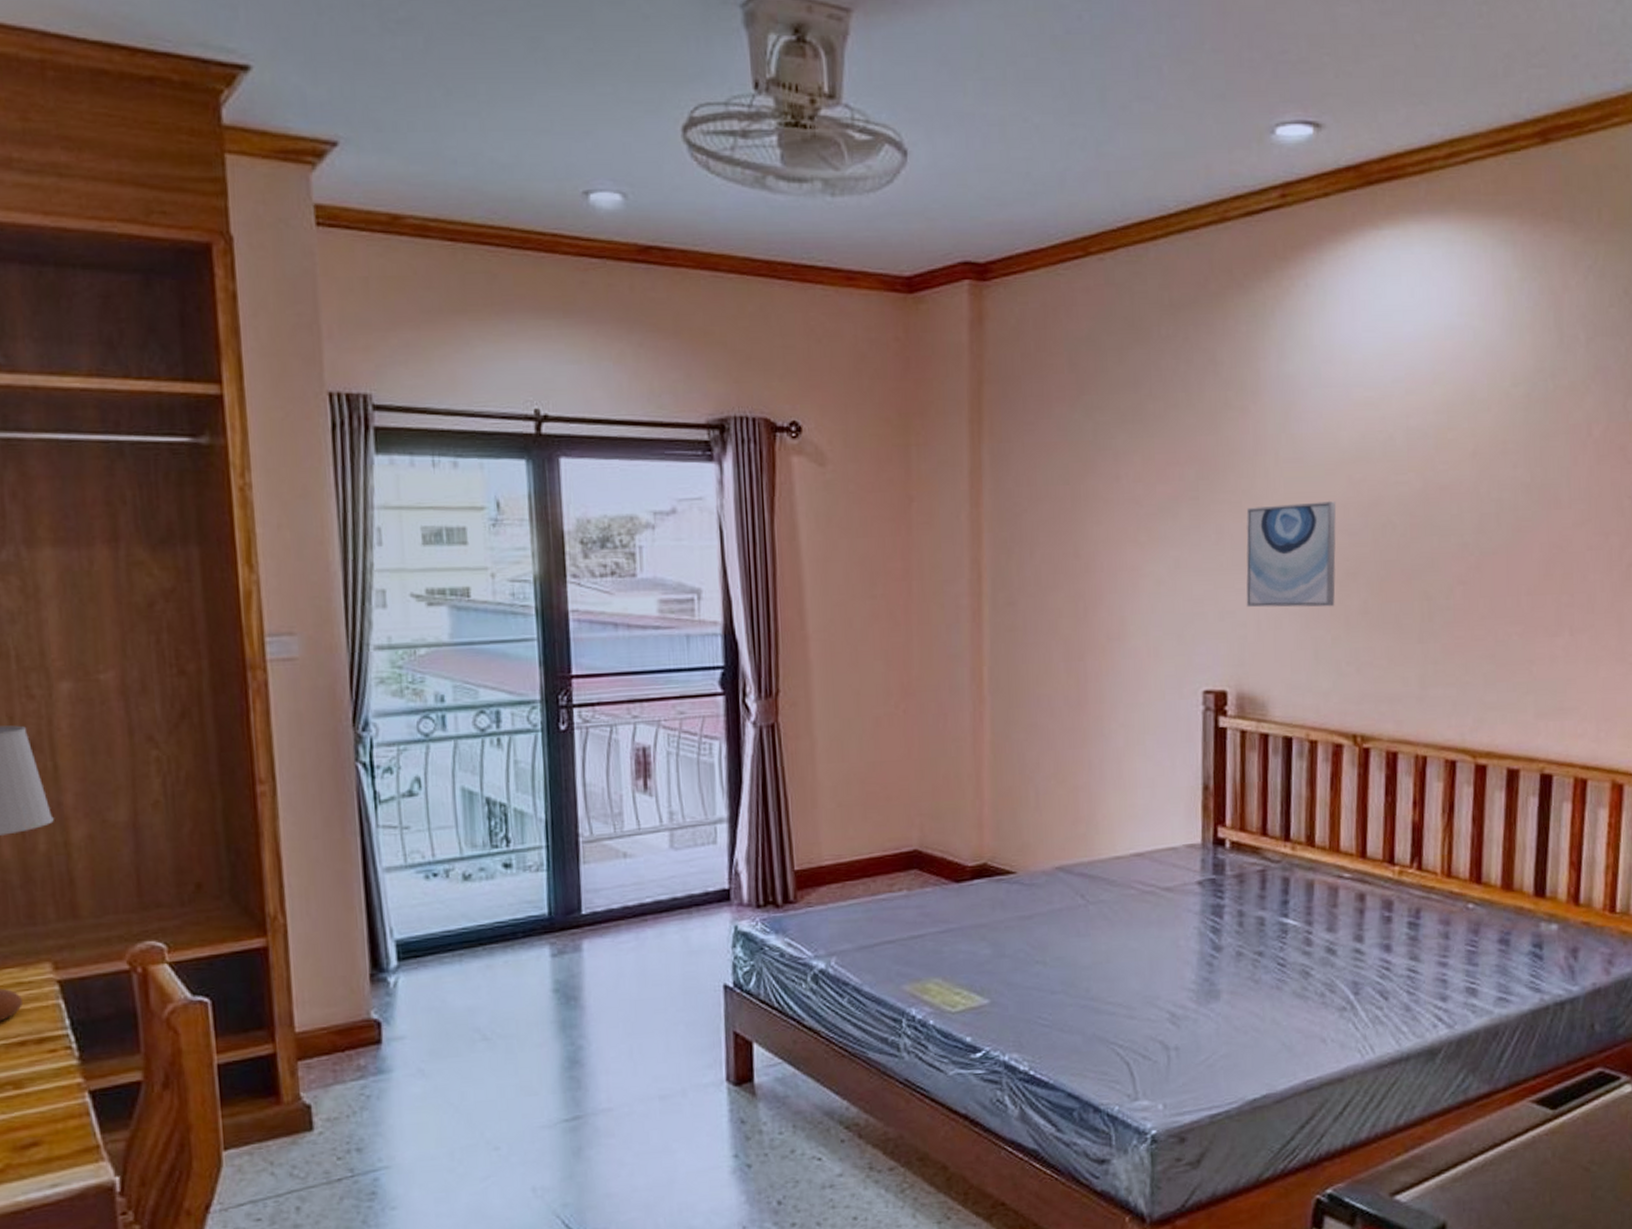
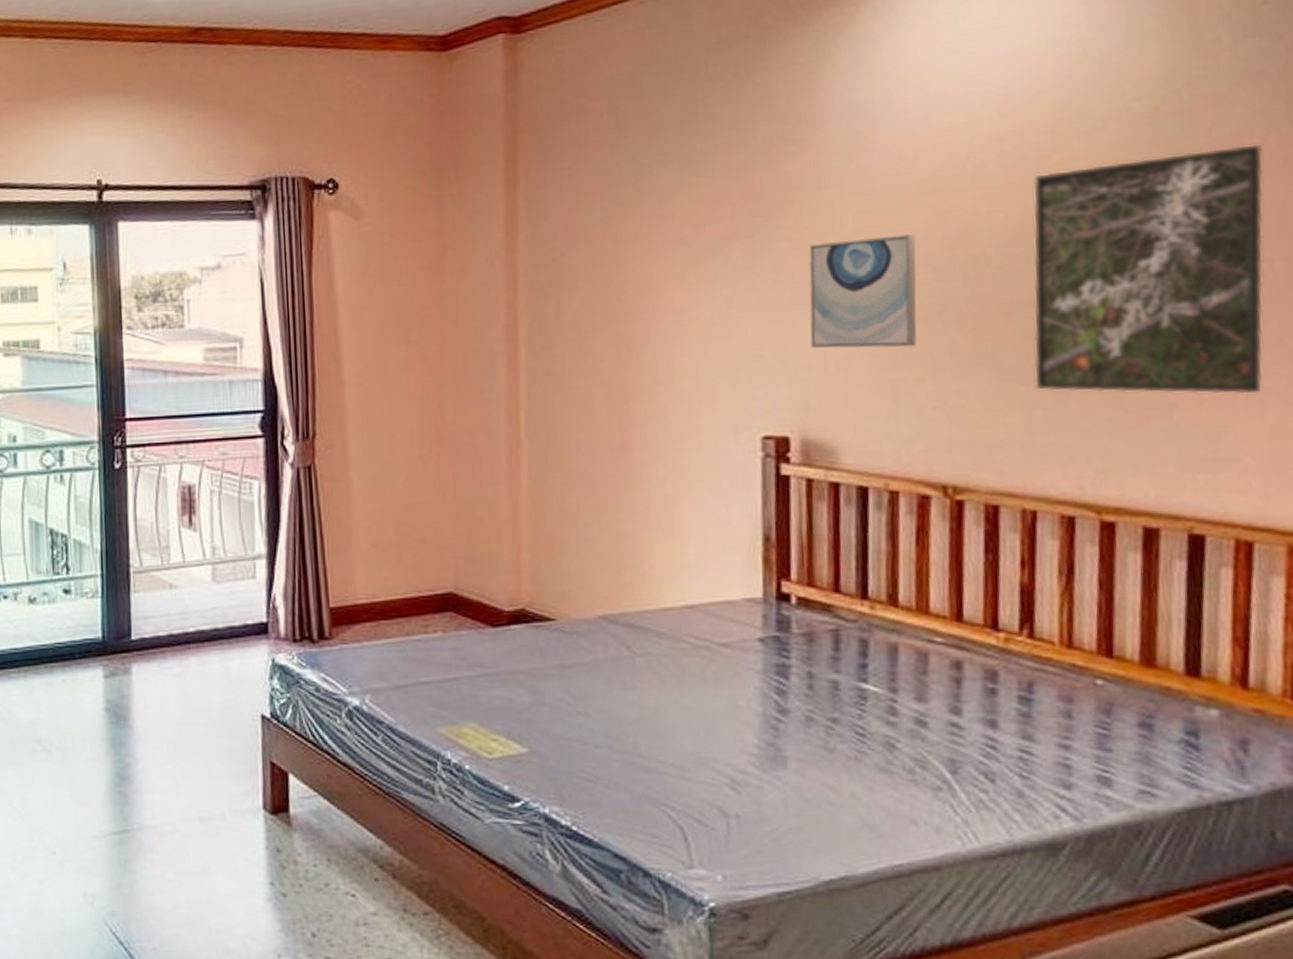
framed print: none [1428,432,1605,652] -> present [1033,144,1263,394]

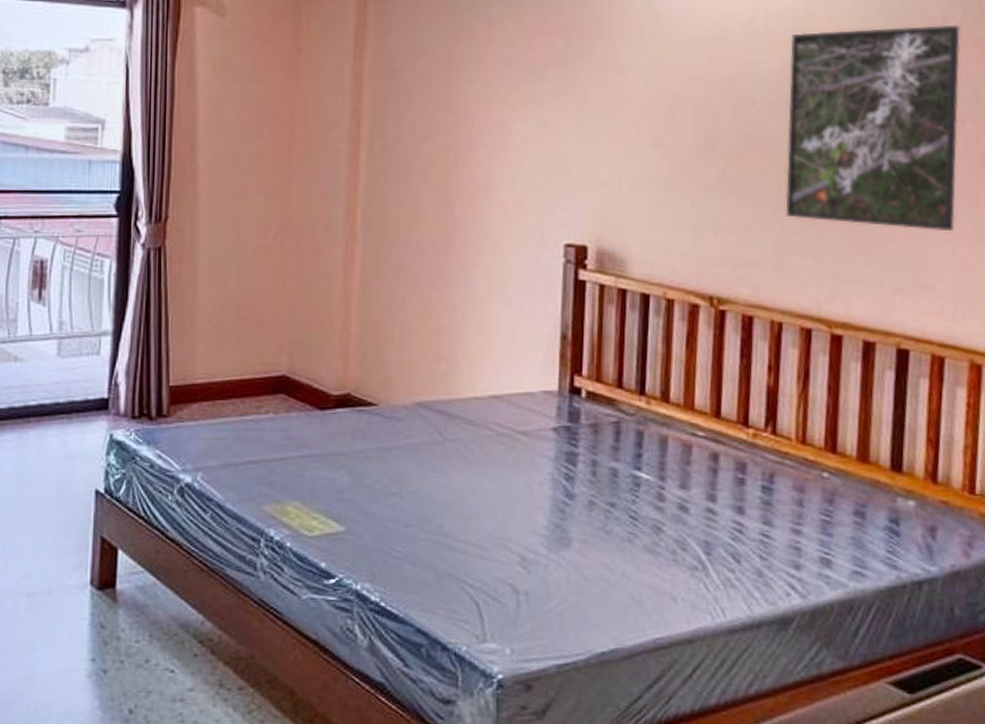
wall art: present [809,234,917,349] -> none [608,74,698,173]

